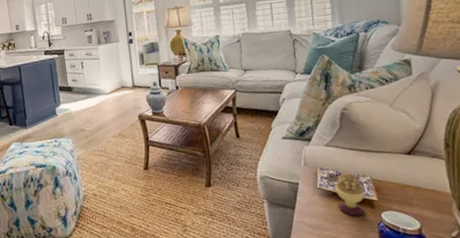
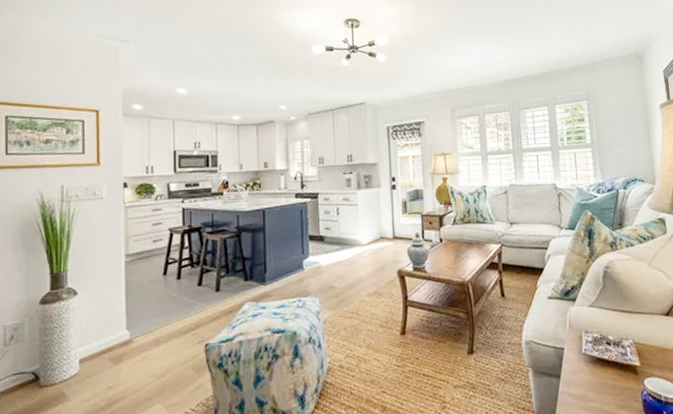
decorative egg: present [335,172,364,216] -> none [599,335,628,385]

